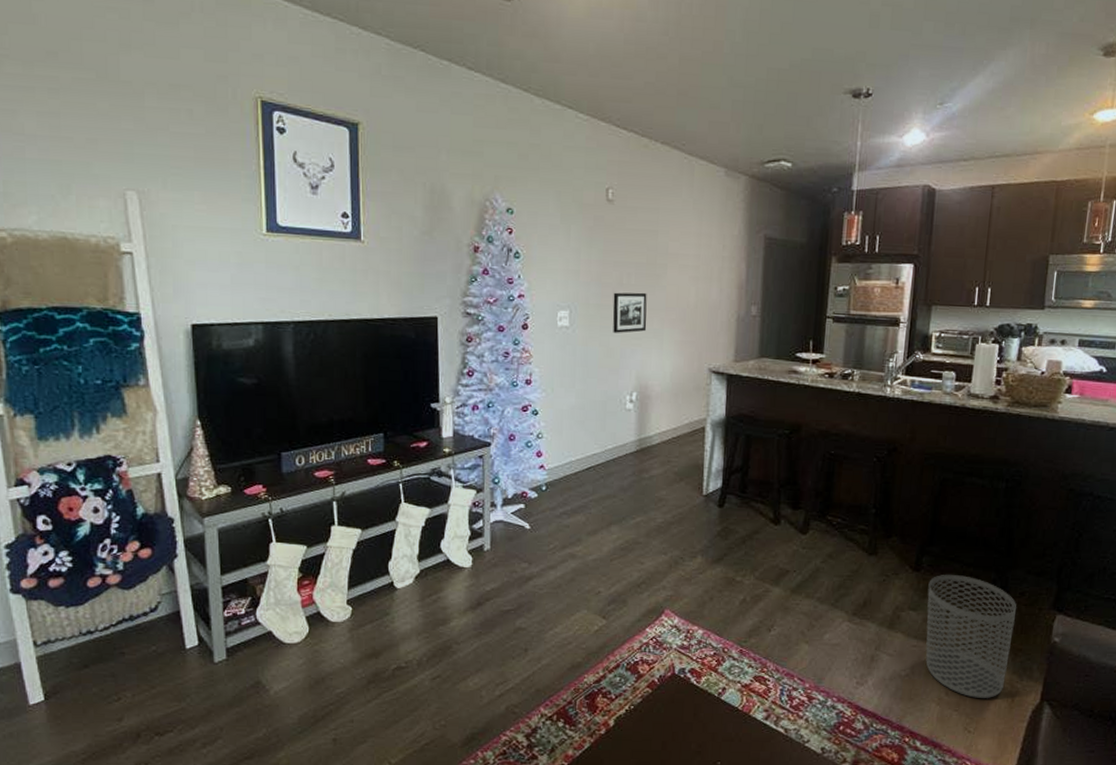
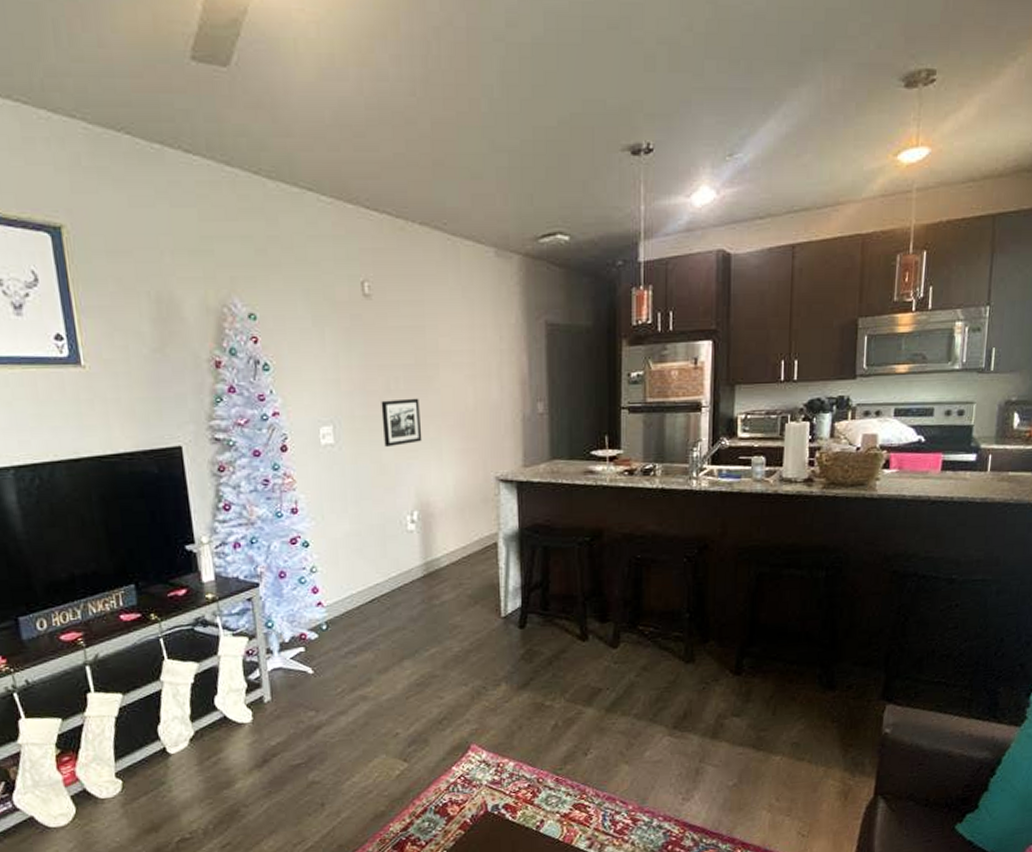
waste bin: present [925,575,1016,698] -> none [750,674,844,801]

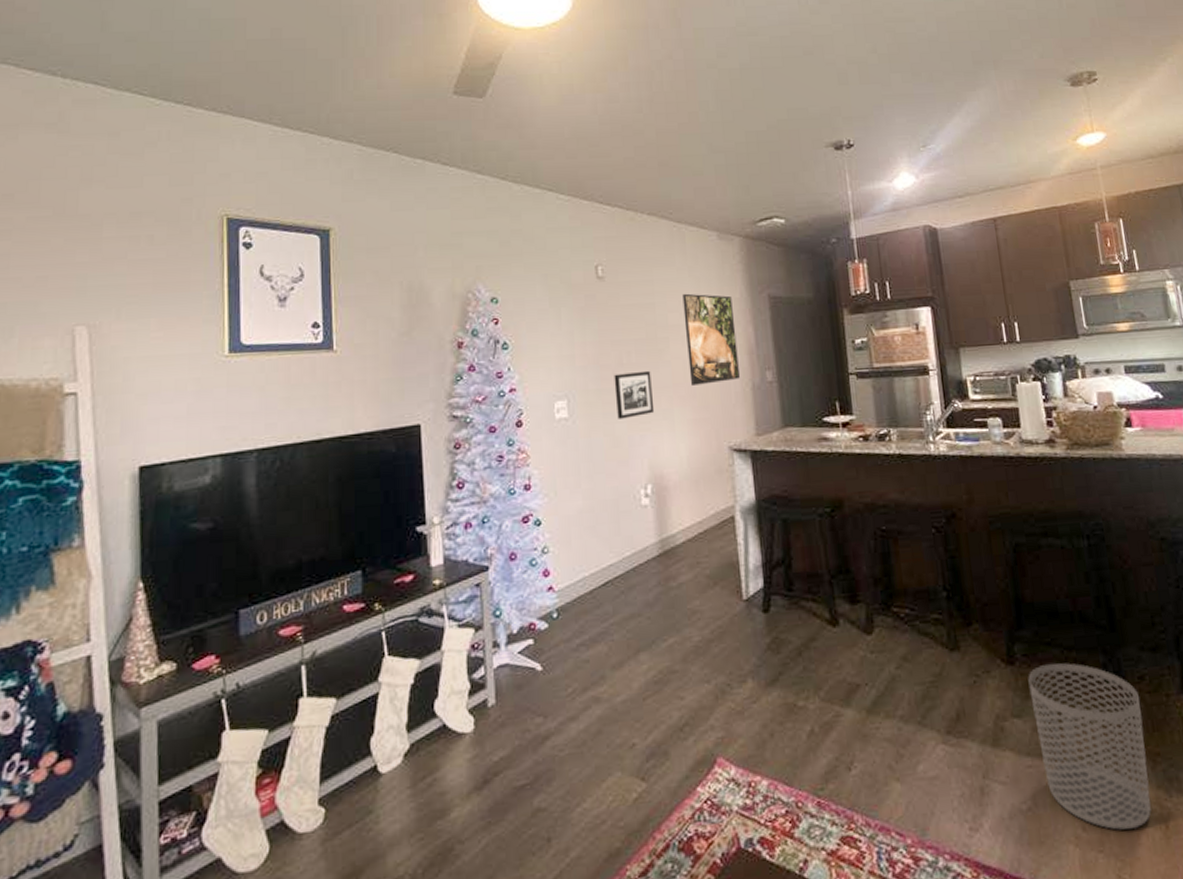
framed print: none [455,316,510,415] -> present [682,293,740,385]
waste bin: none [750,674,844,801] -> present [1028,663,1151,830]

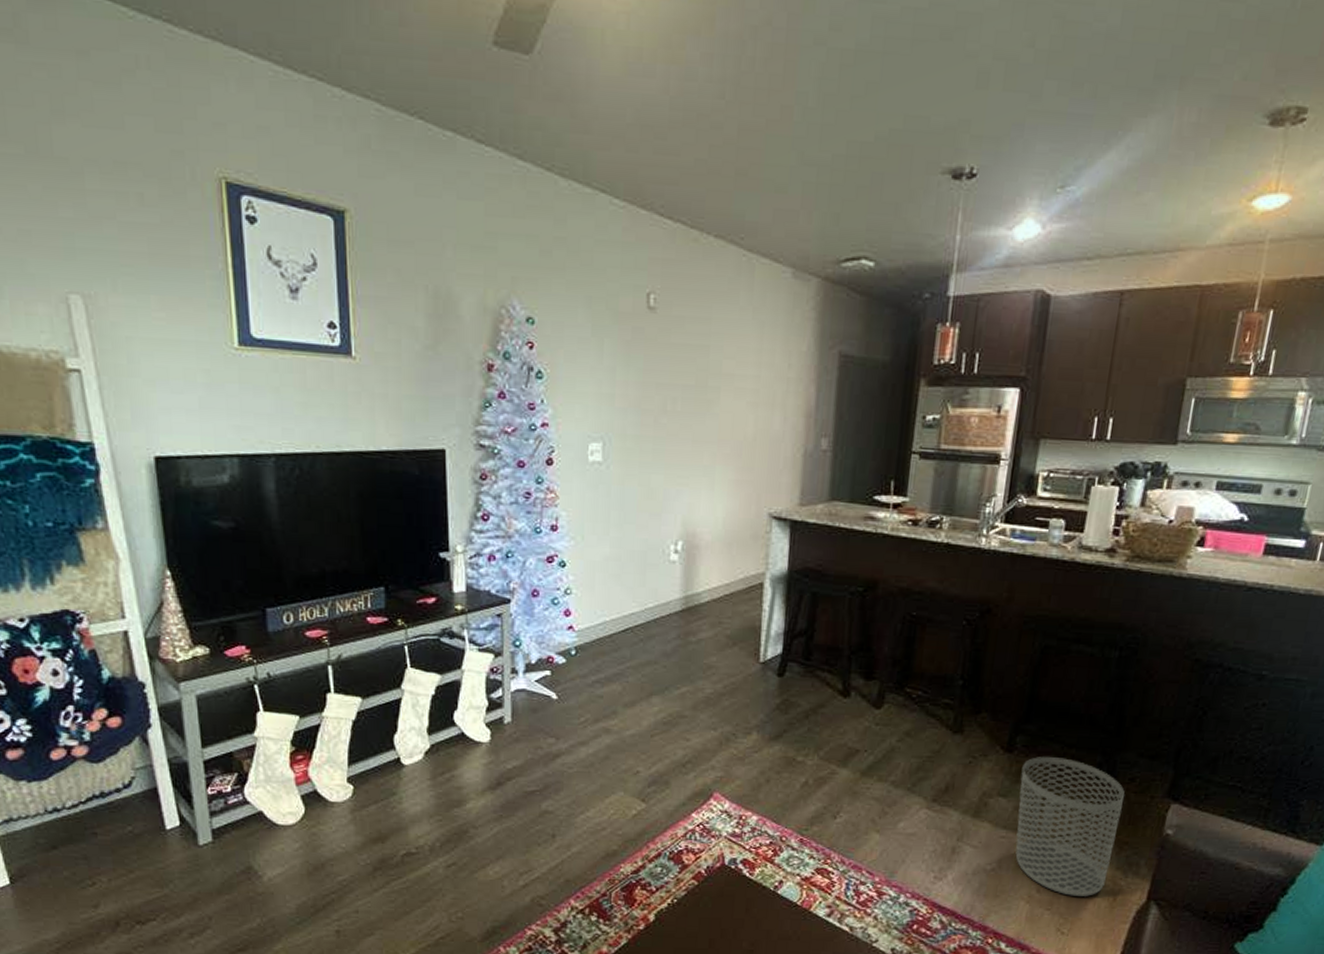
picture frame: present [614,370,655,419] -> none [654,421,696,471]
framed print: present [682,293,740,385] -> none [737,338,797,445]

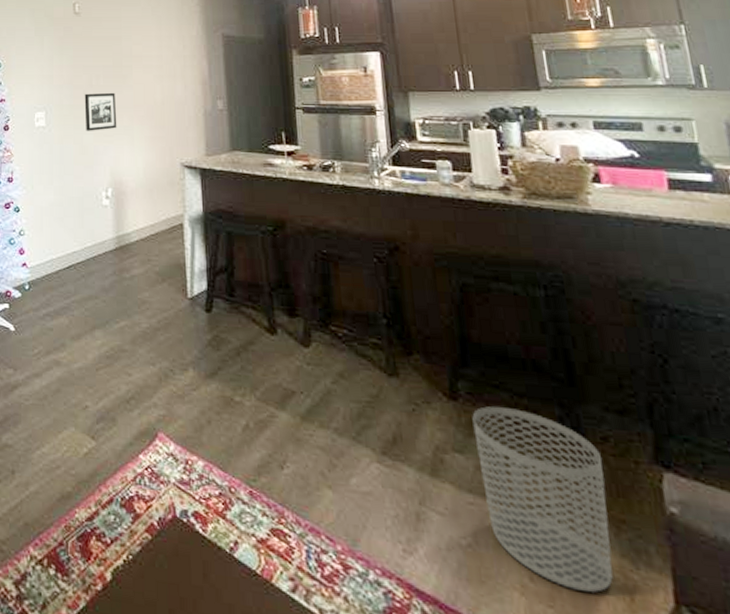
picture frame: none [654,421,696,471] -> present [84,92,117,131]

